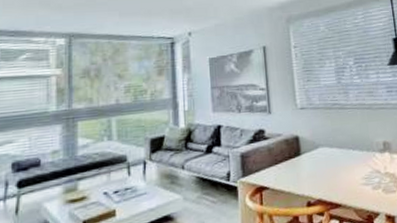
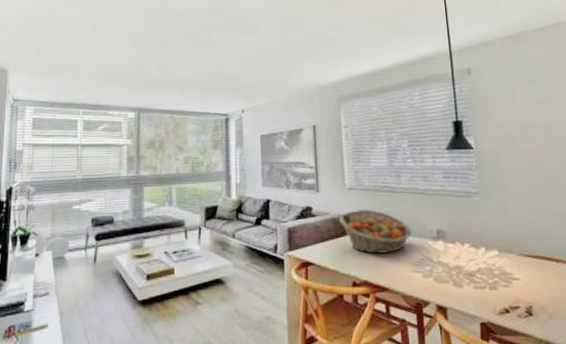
fruit basket: none [292,127,361,172] -> present [339,209,411,254]

